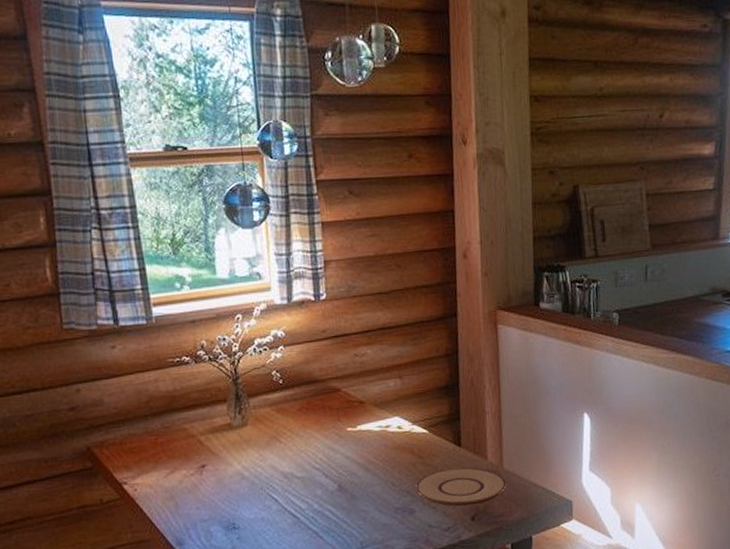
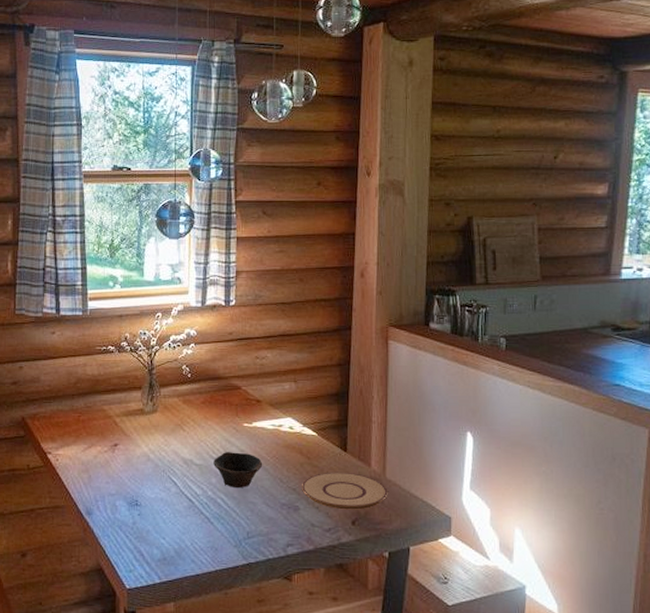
bowl: none [317,459,372,498] -> present [213,452,263,487]

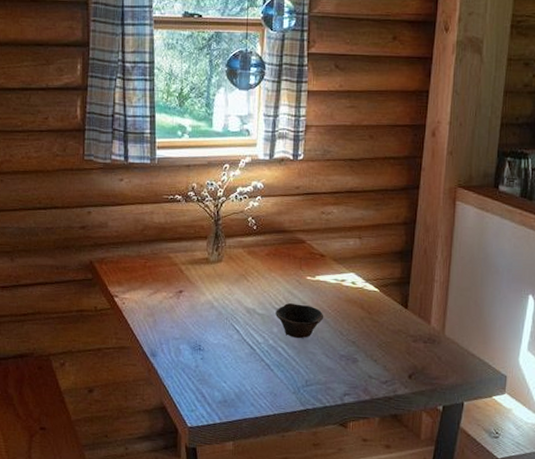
plate: present [301,472,388,510] -> none [360,327,446,365]

